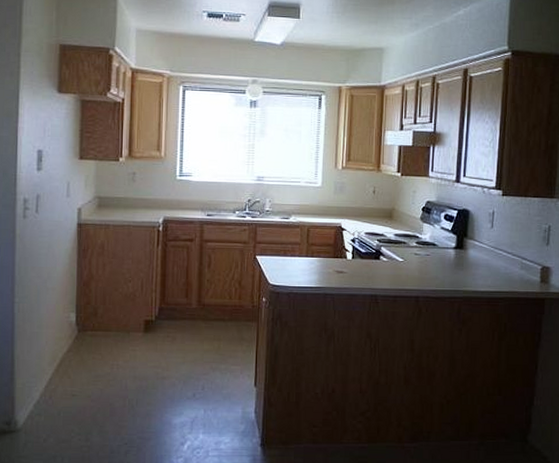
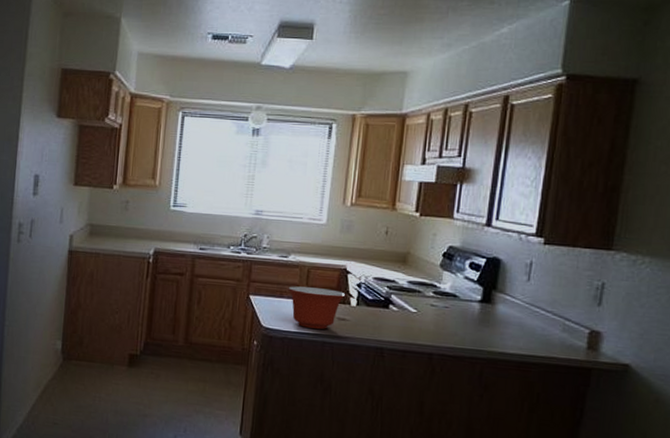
mixing bowl: none [291,245,342,282] -> present [288,286,346,329]

